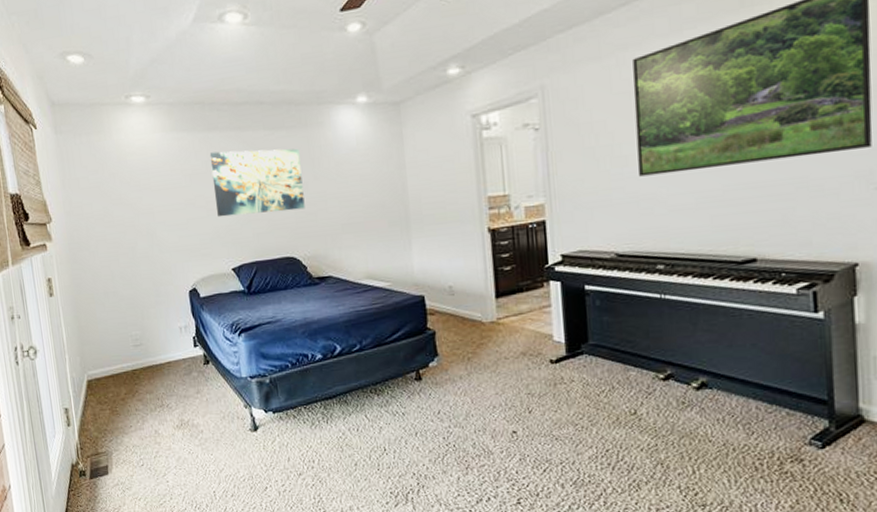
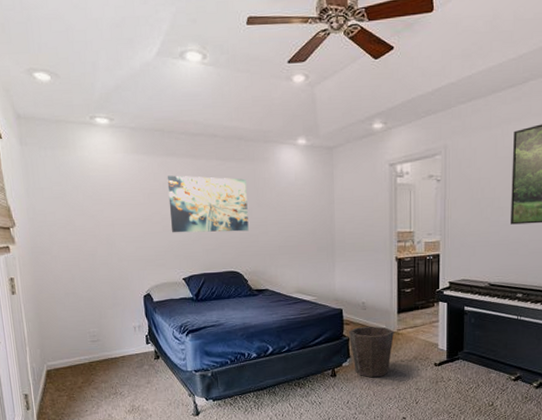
waste bin: none [434,315,494,381] -> present [349,326,395,378]

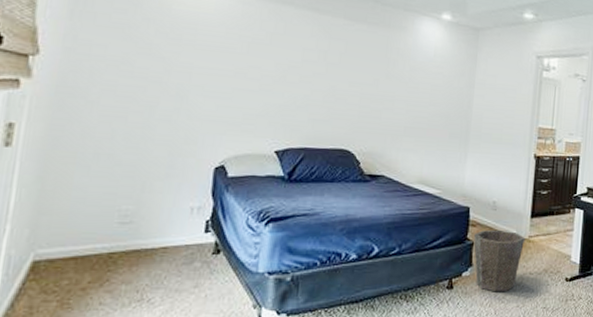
wall art: present [167,175,249,233] -> none [272,26,377,105]

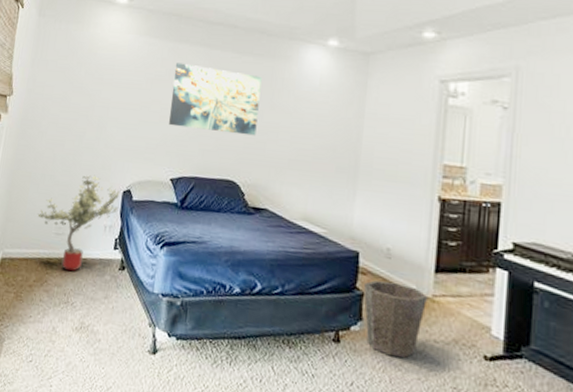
potted tree: none [90,152,211,264] -> present [37,175,120,272]
wall art: none [272,26,377,105] -> present [169,63,262,136]

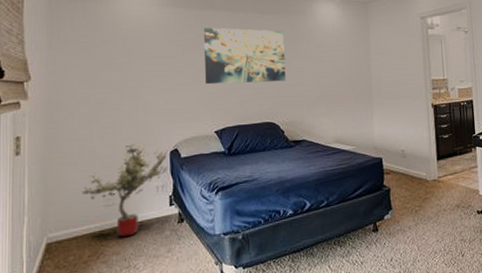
waste bin: present [364,280,429,358] -> none [390,174,436,231]

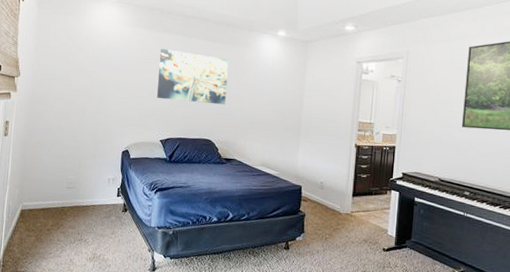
potted tree: present [81,143,167,238] -> none [50,140,120,216]

